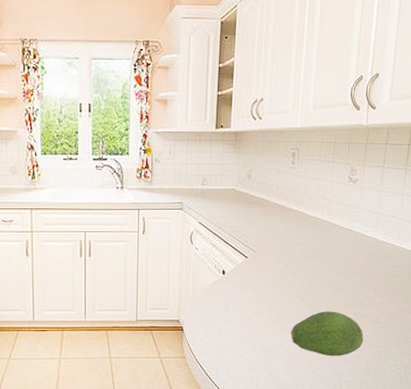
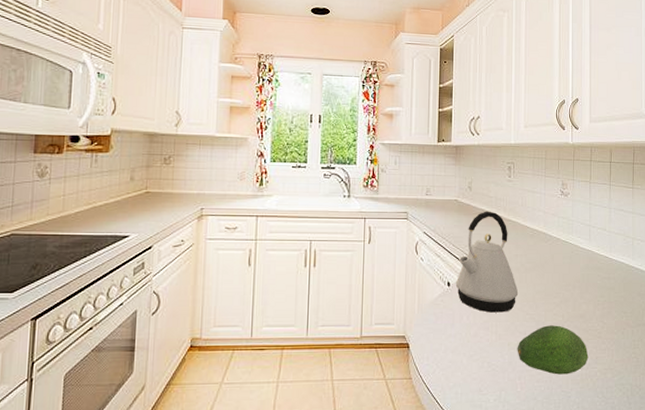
kettle: none [230,200,296,299] -> present [455,211,519,313]

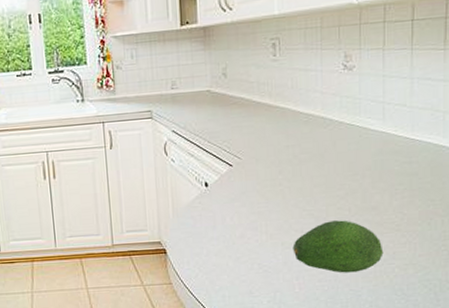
kettle: present [455,211,519,313] -> none [214,99,292,212]

